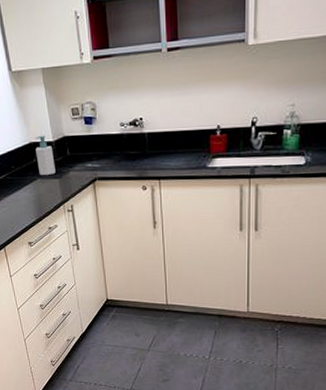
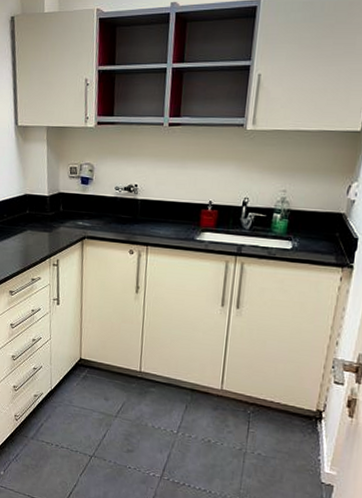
soap bottle: present [35,135,55,175] -> none [29,188,47,228]

